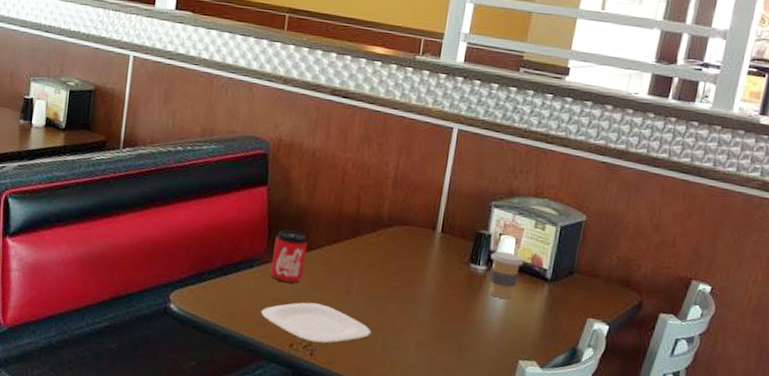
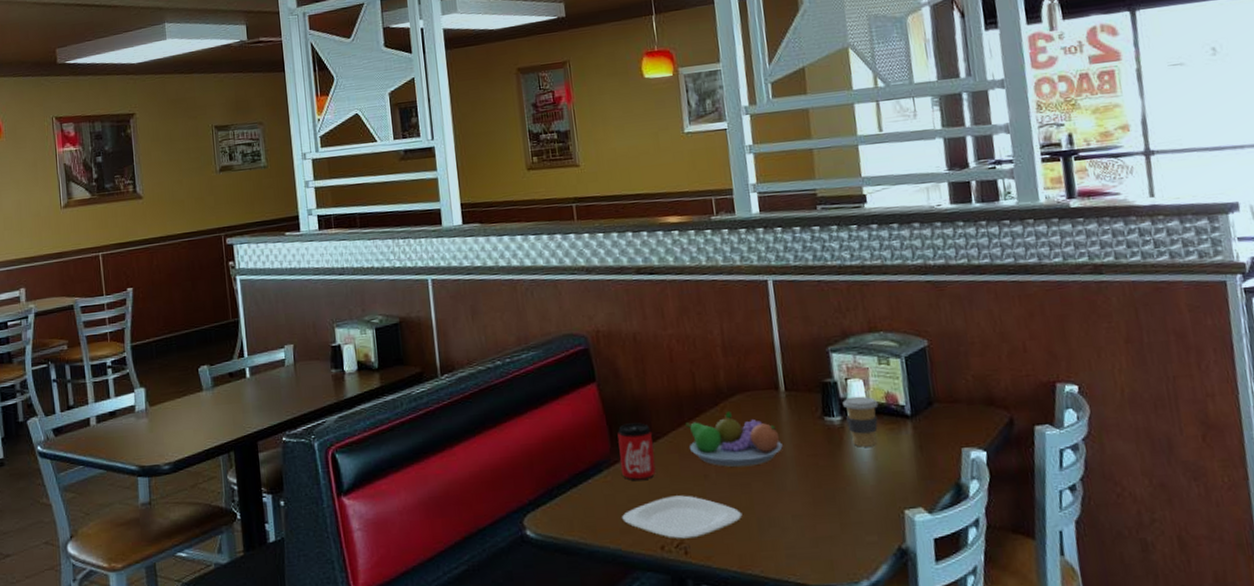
fruit bowl: none [338,239,425,293] -> present [685,412,783,468]

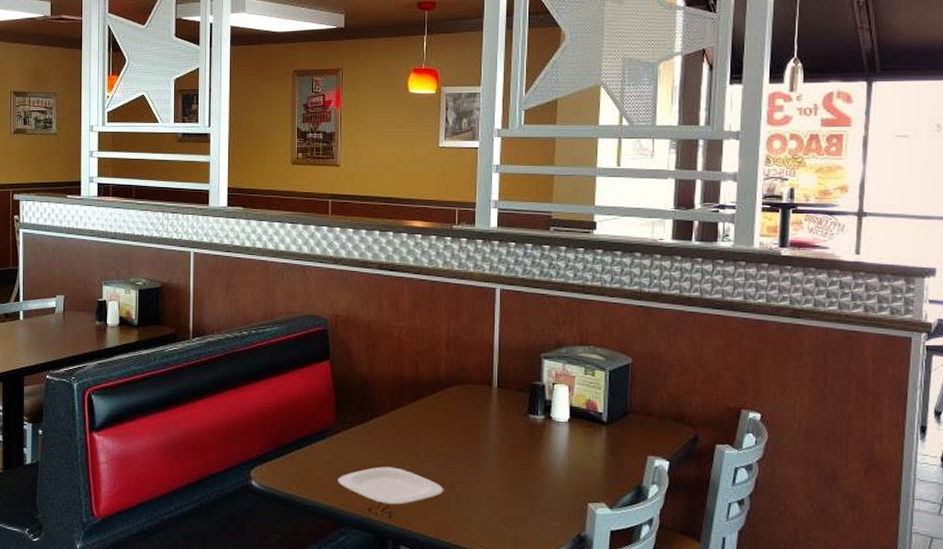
can: present [617,422,656,481] -> none [342,399,374,450]
fruit bowl: present [685,412,783,468] -> none [405,400,488,450]
coffee cup: present [842,396,879,447] -> none [547,400,579,445]

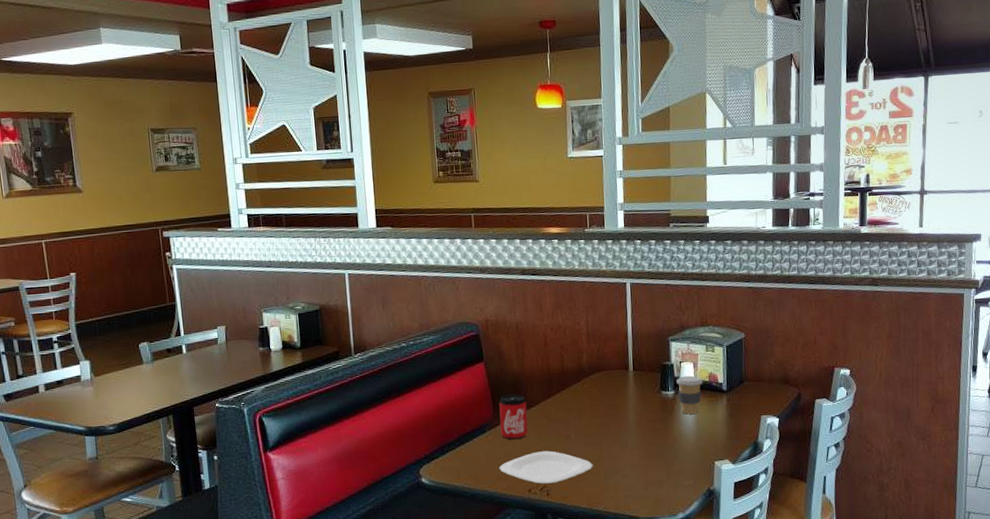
can: none [342,399,374,450] -> present [499,394,528,439]
coffee cup: none [547,400,579,445] -> present [676,375,703,415]

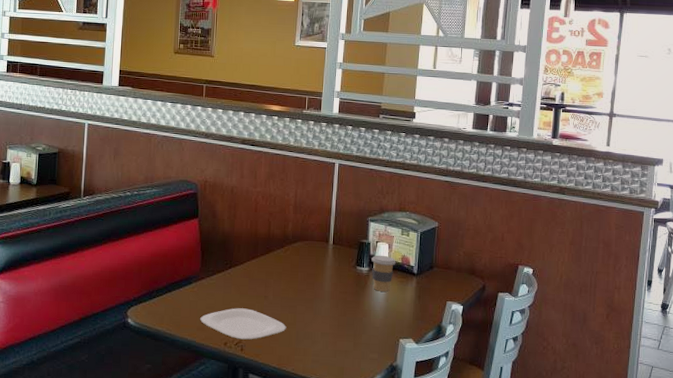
can: present [499,394,528,439] -> none [205,251,233,294]

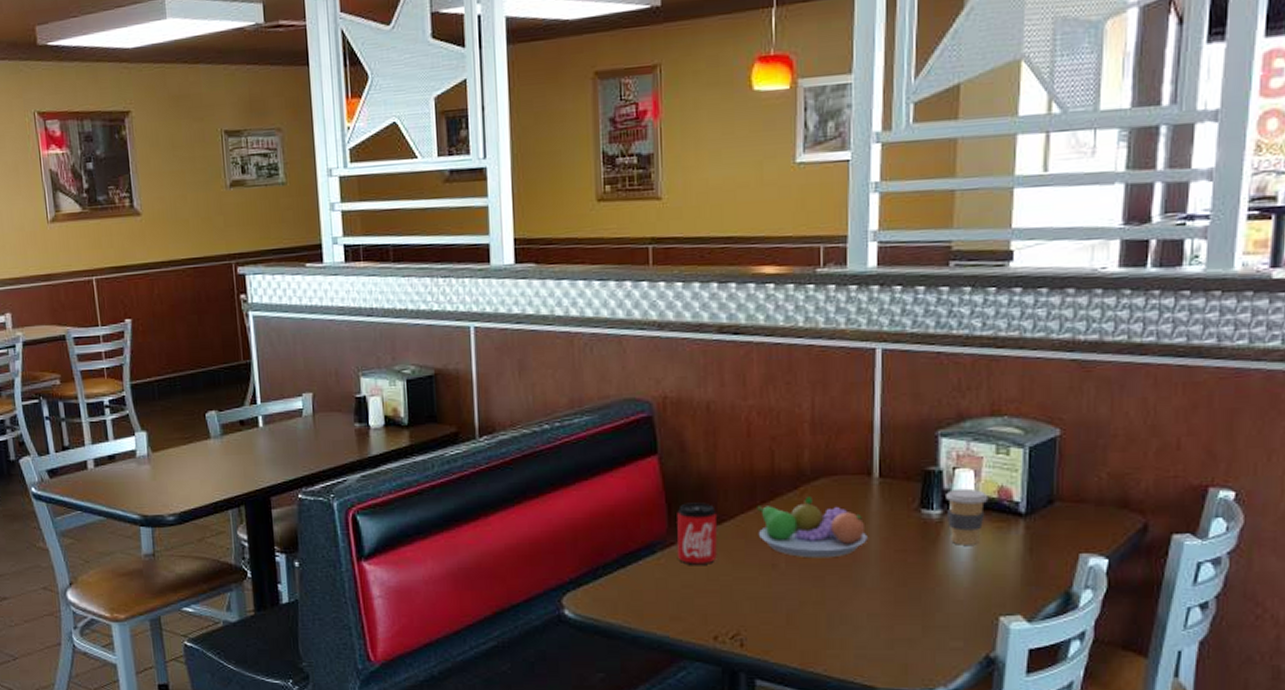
plate: present [200,308,287,341] -> none [673,584,811,632]
can: none [205,251,233,294] -> present [676,502,718,565]
fruit bowl: none [257,253,324,295] -> present [757,497,867,558]

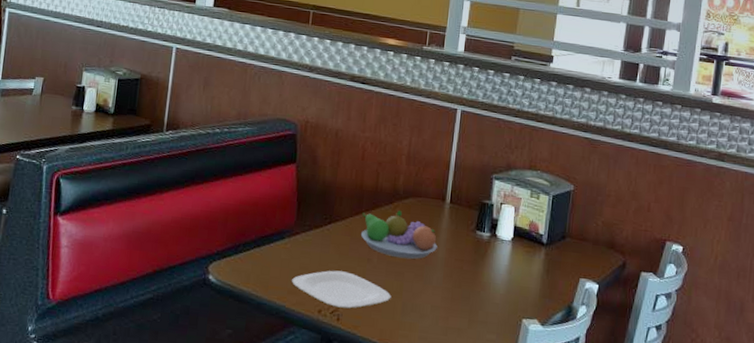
plate: none [673,584,811,632] -> present [292,270,392,309]
can: present [676,502,718,565] -> none [299,203,333,253]
coffee cup: present [946,488,989,545] -> none [493,219,523,263]

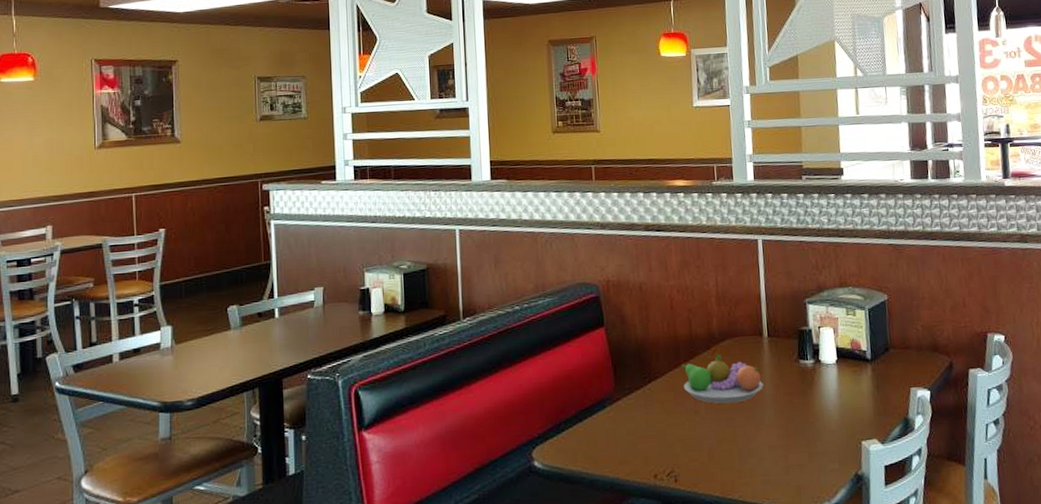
plate: present [292,270,392,309] -> none [621,429,726,469]

